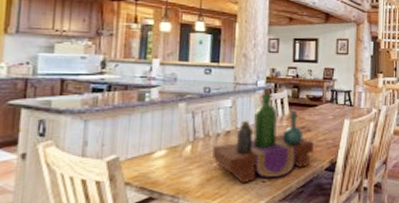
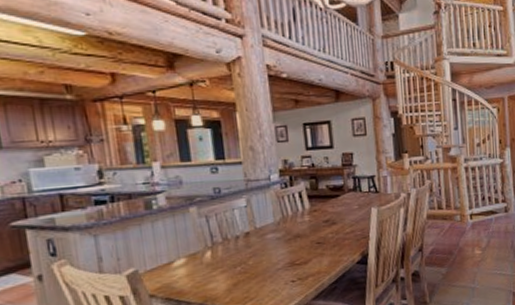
bottle: present [212,88,314,184] -> none [234,181,342,285]

